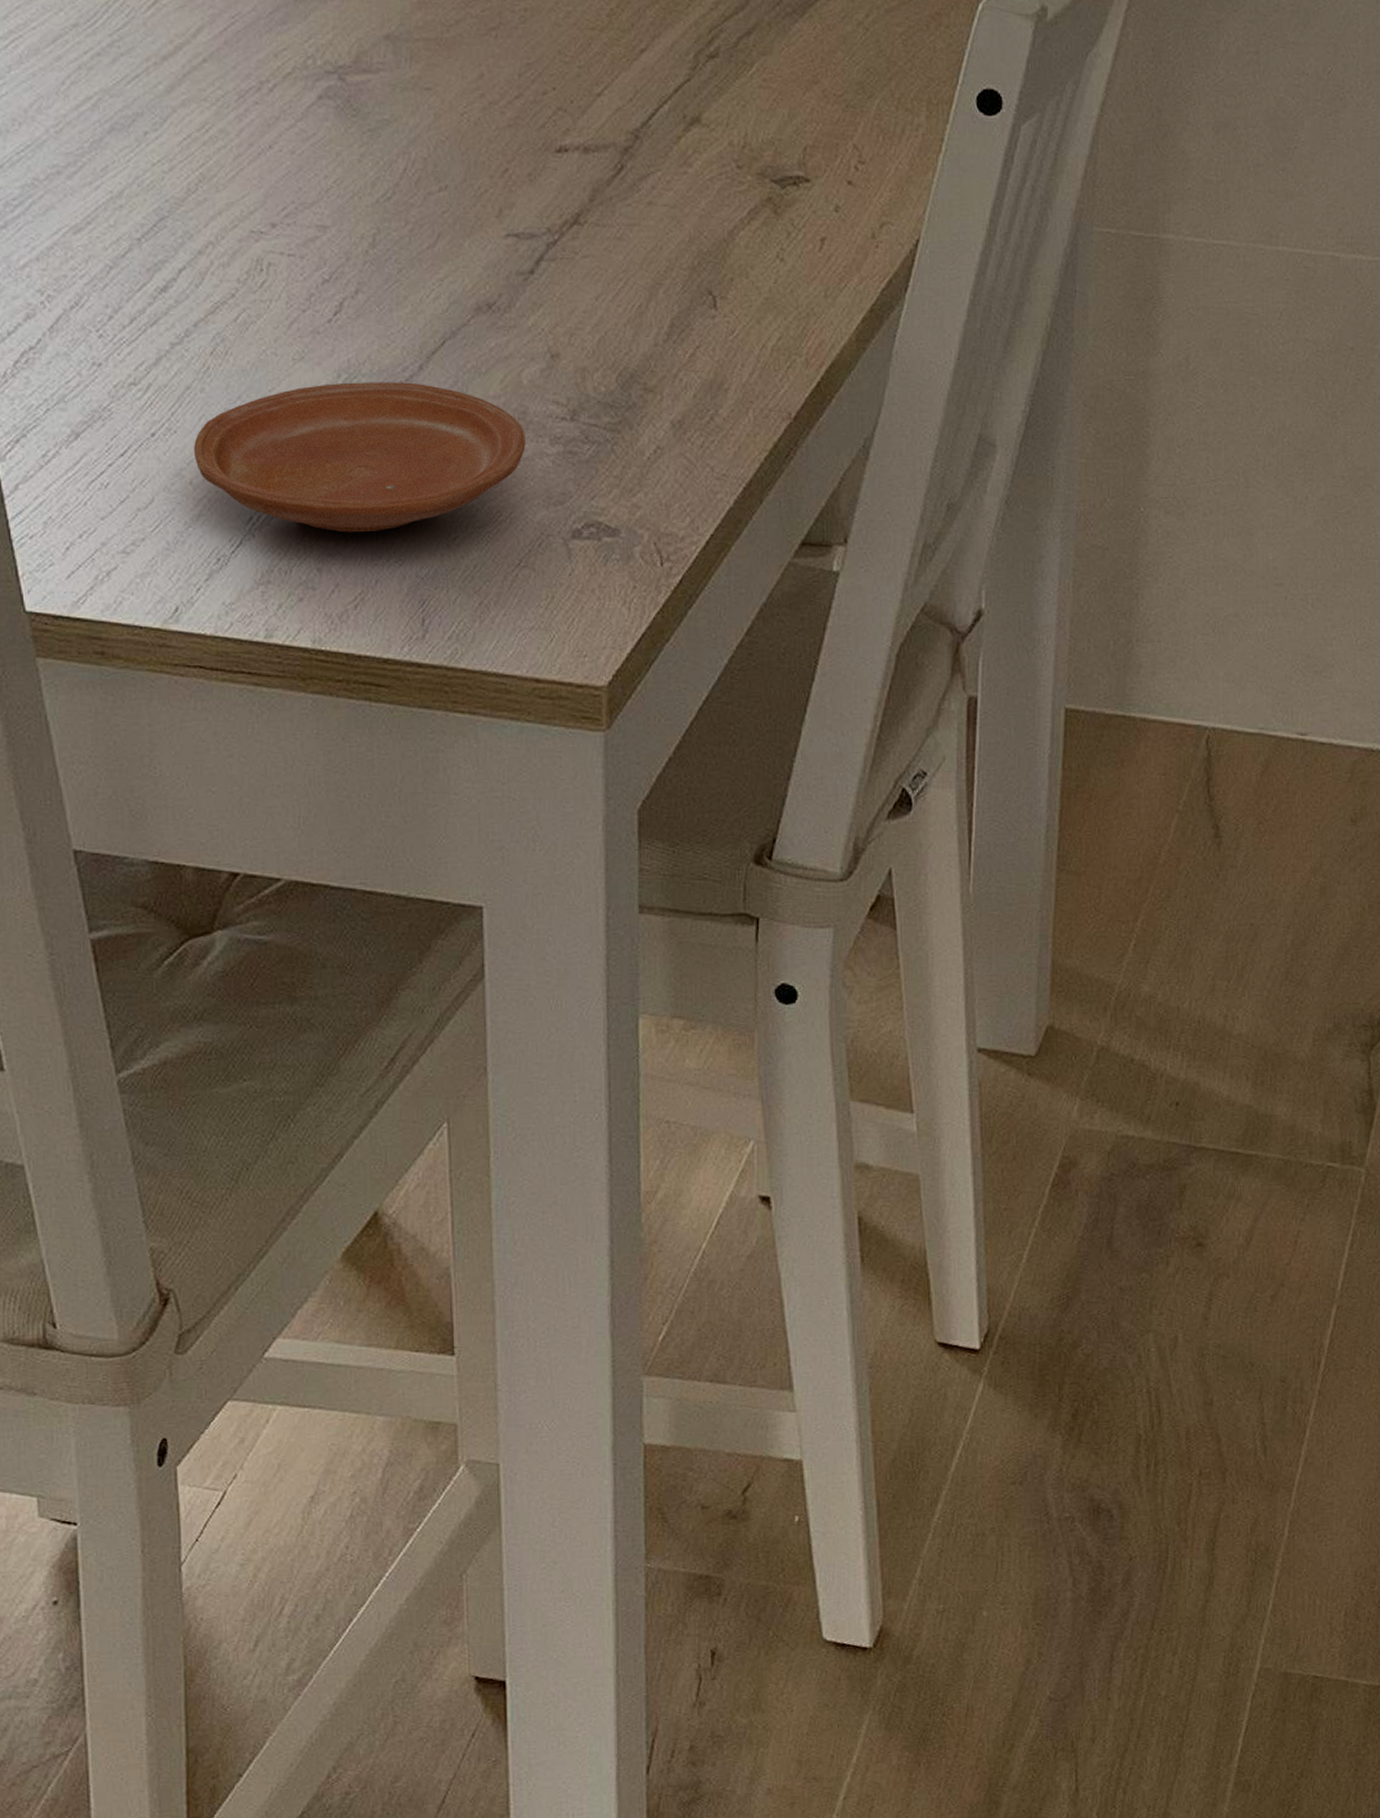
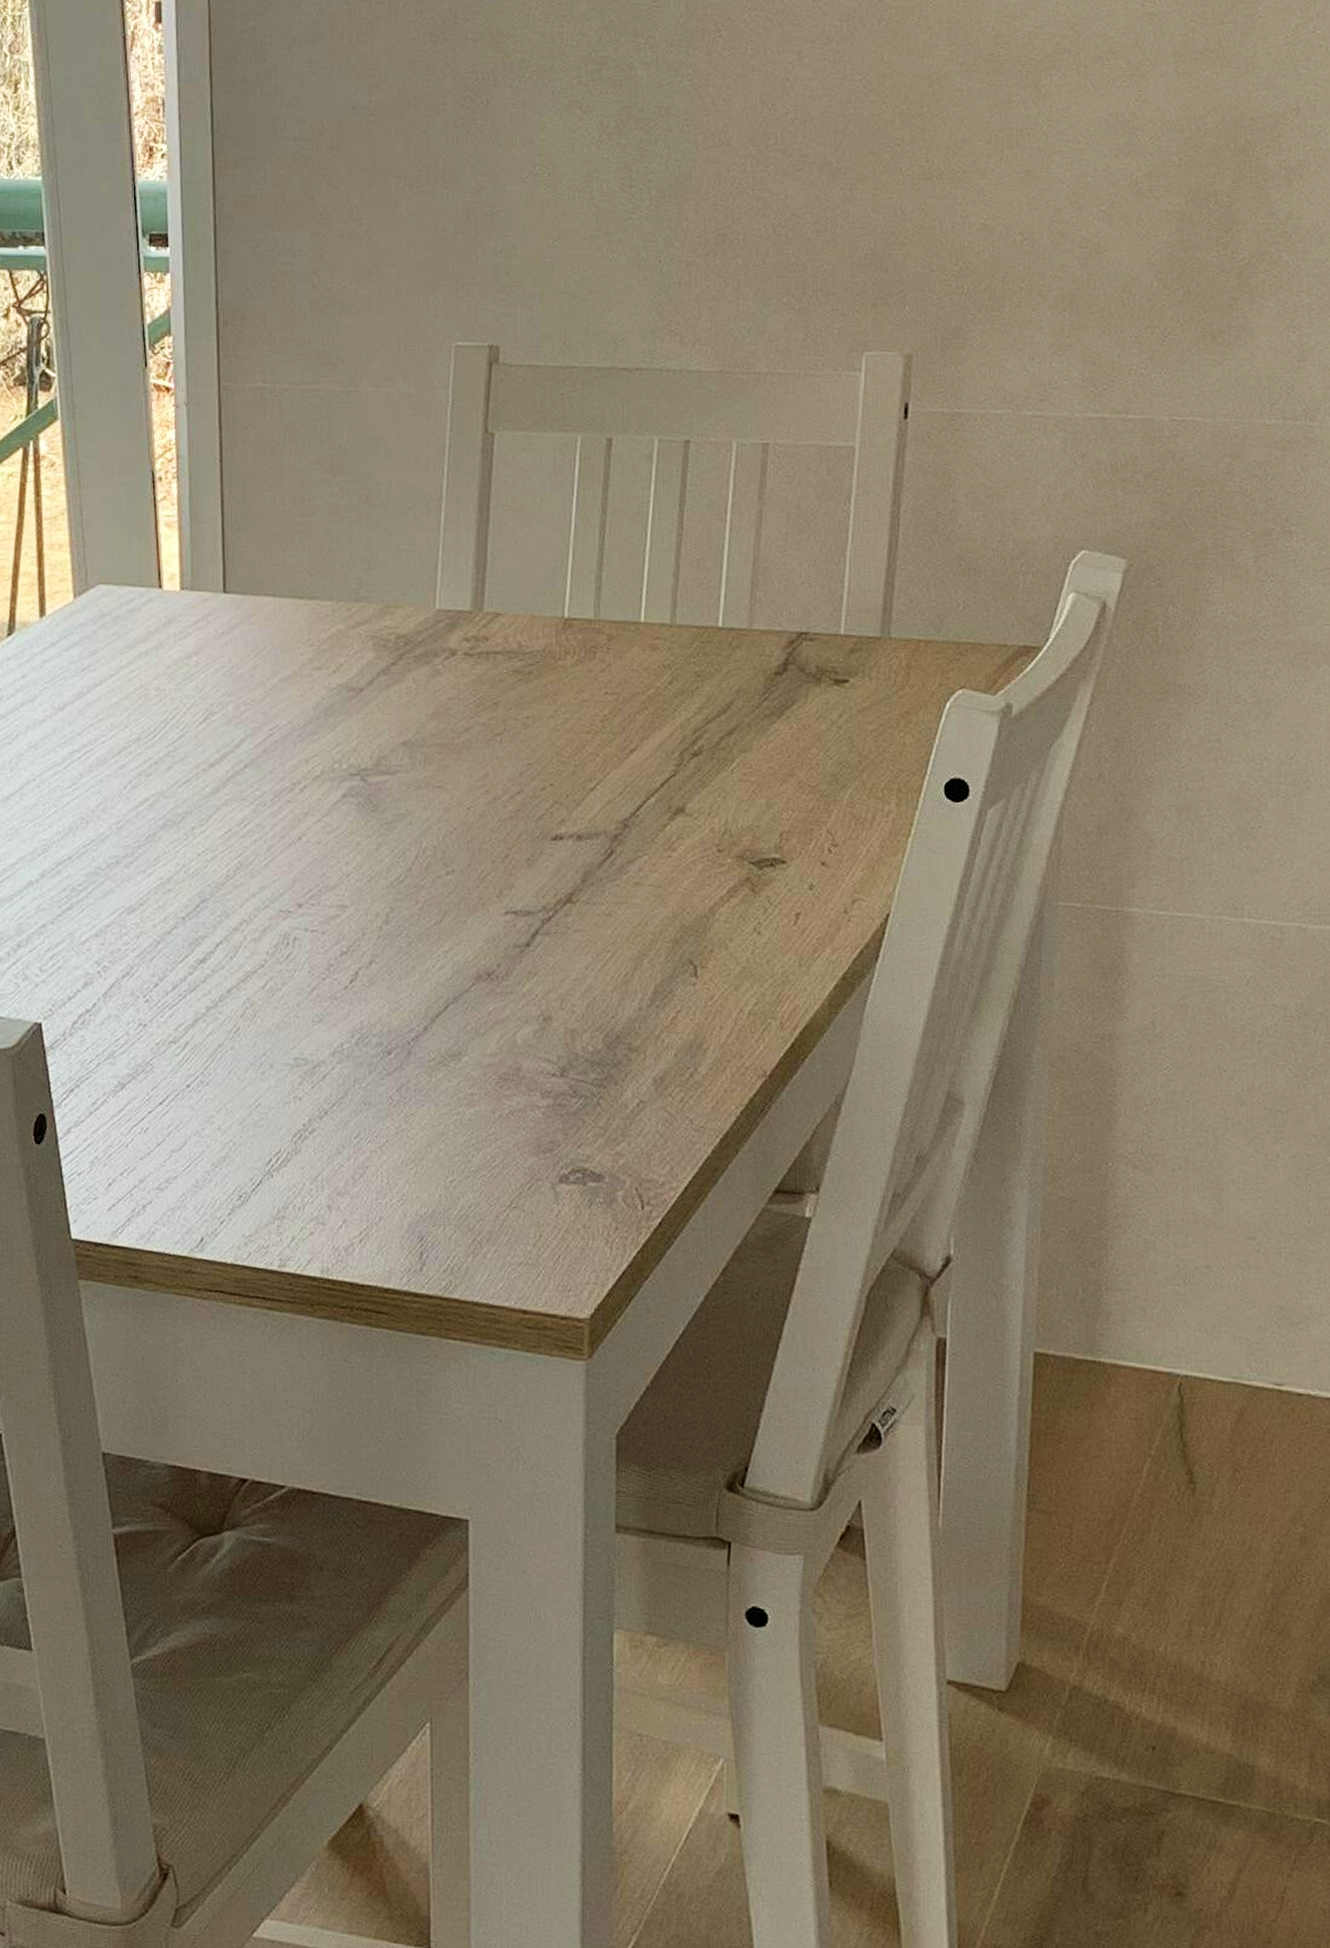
plate: present [193,382,526,533] -> none [222,1041,518,1175]

